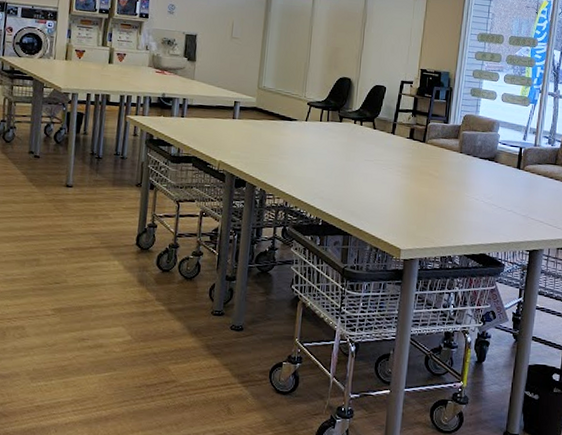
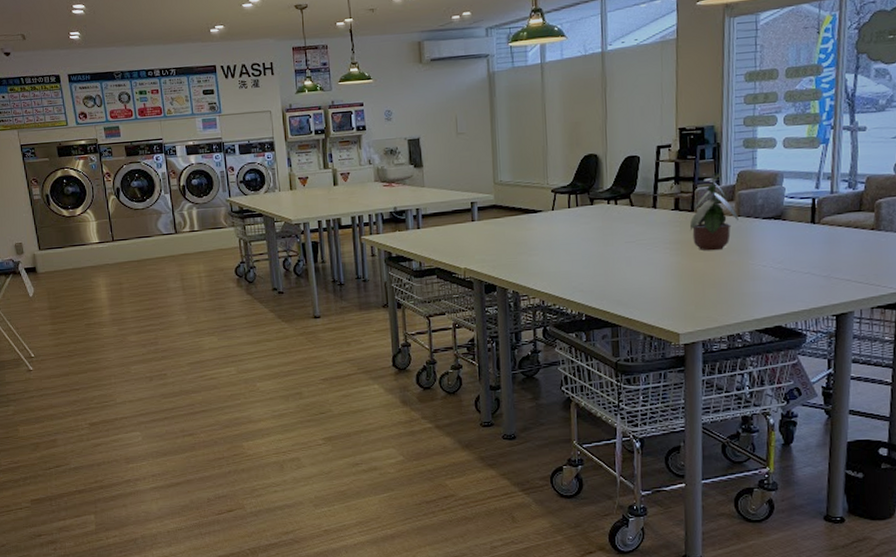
potted plant: none [420,111,460,180] -> present [689,172,738,251]

